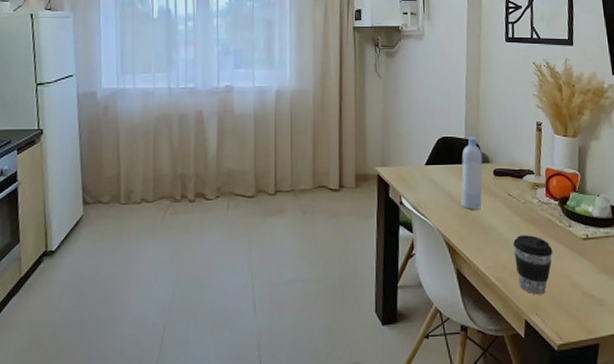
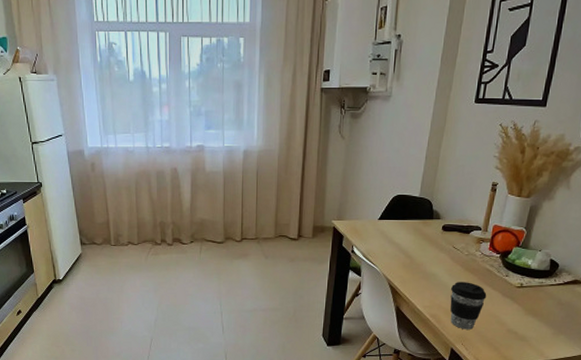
bottle: present [461,136,483,210] -> none [408,195,434,259]

